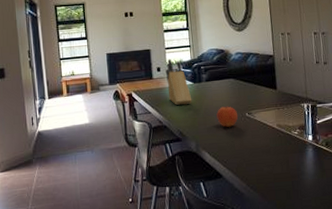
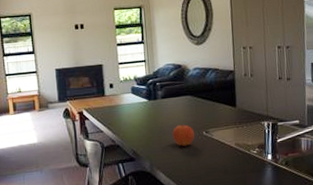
knife block: present [166,58,192,105] -> none [119,74,147,123]

